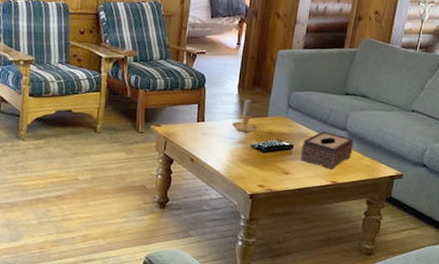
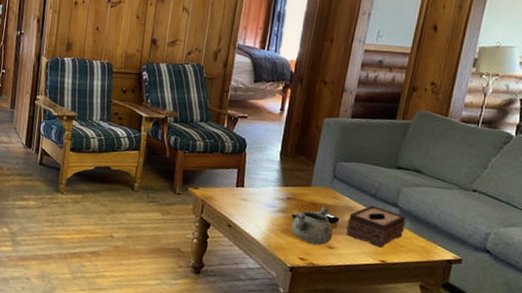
candle: present [231,99,263,133] -> none [272,167,306,202]
decorative bowl: none [250,135,289,172] -> present [291,206,333,245]

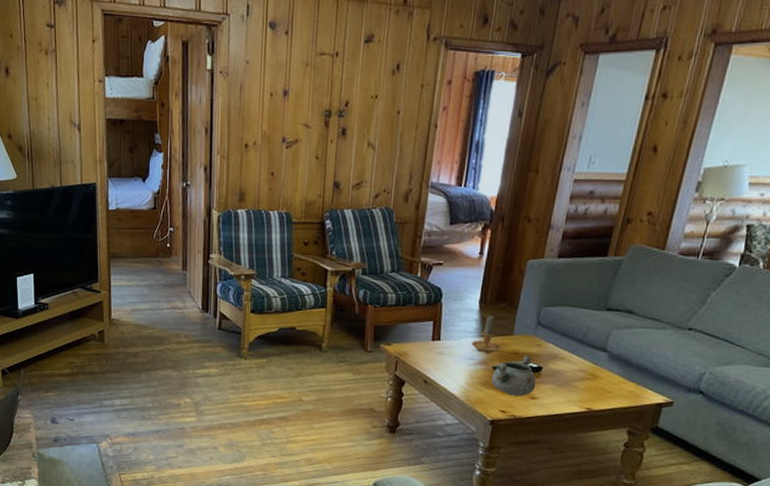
candle: none [272,167,306,202] -> present [471,316,508,353]
tissue box: present [346,205,406,248] -> none [550,351,615,395]

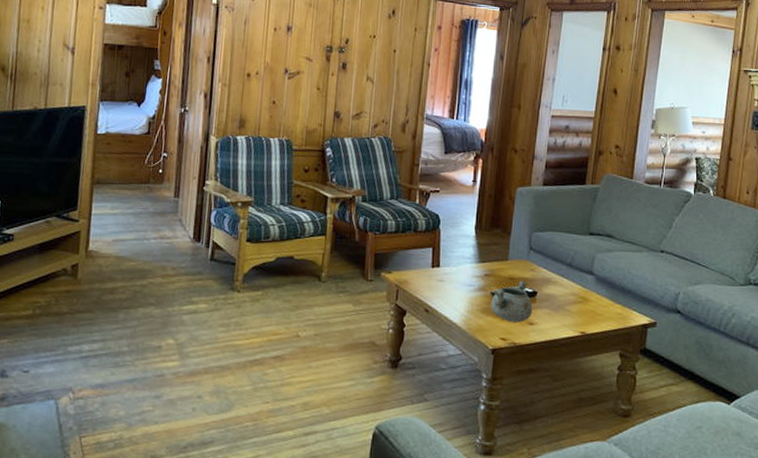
candle: present [471,316,508,353] -> none [469,242,504,279]

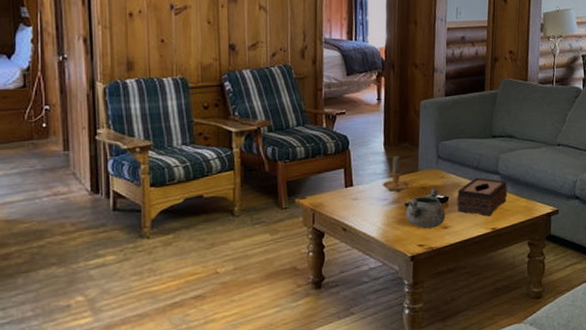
candle: none [469,242,504,279] -> present [382,156,415,192]
tissue box: none [545,274,601,319] -> present [457,177,508,216]

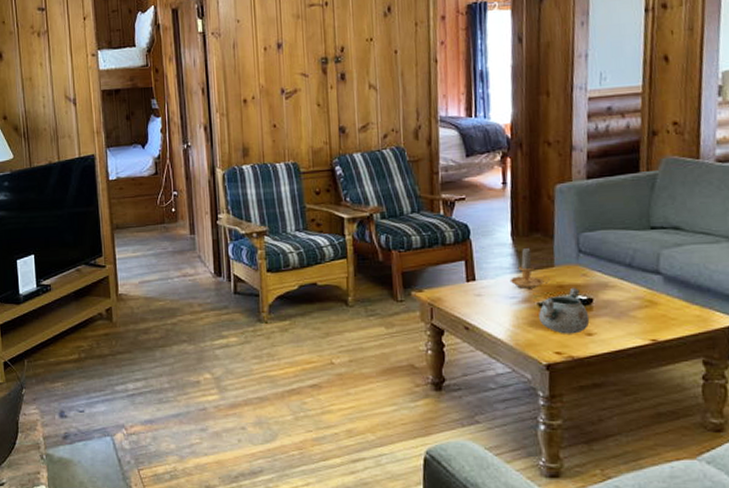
tissue box: present [457,177,508,216] -> none [603,276,673,325]

